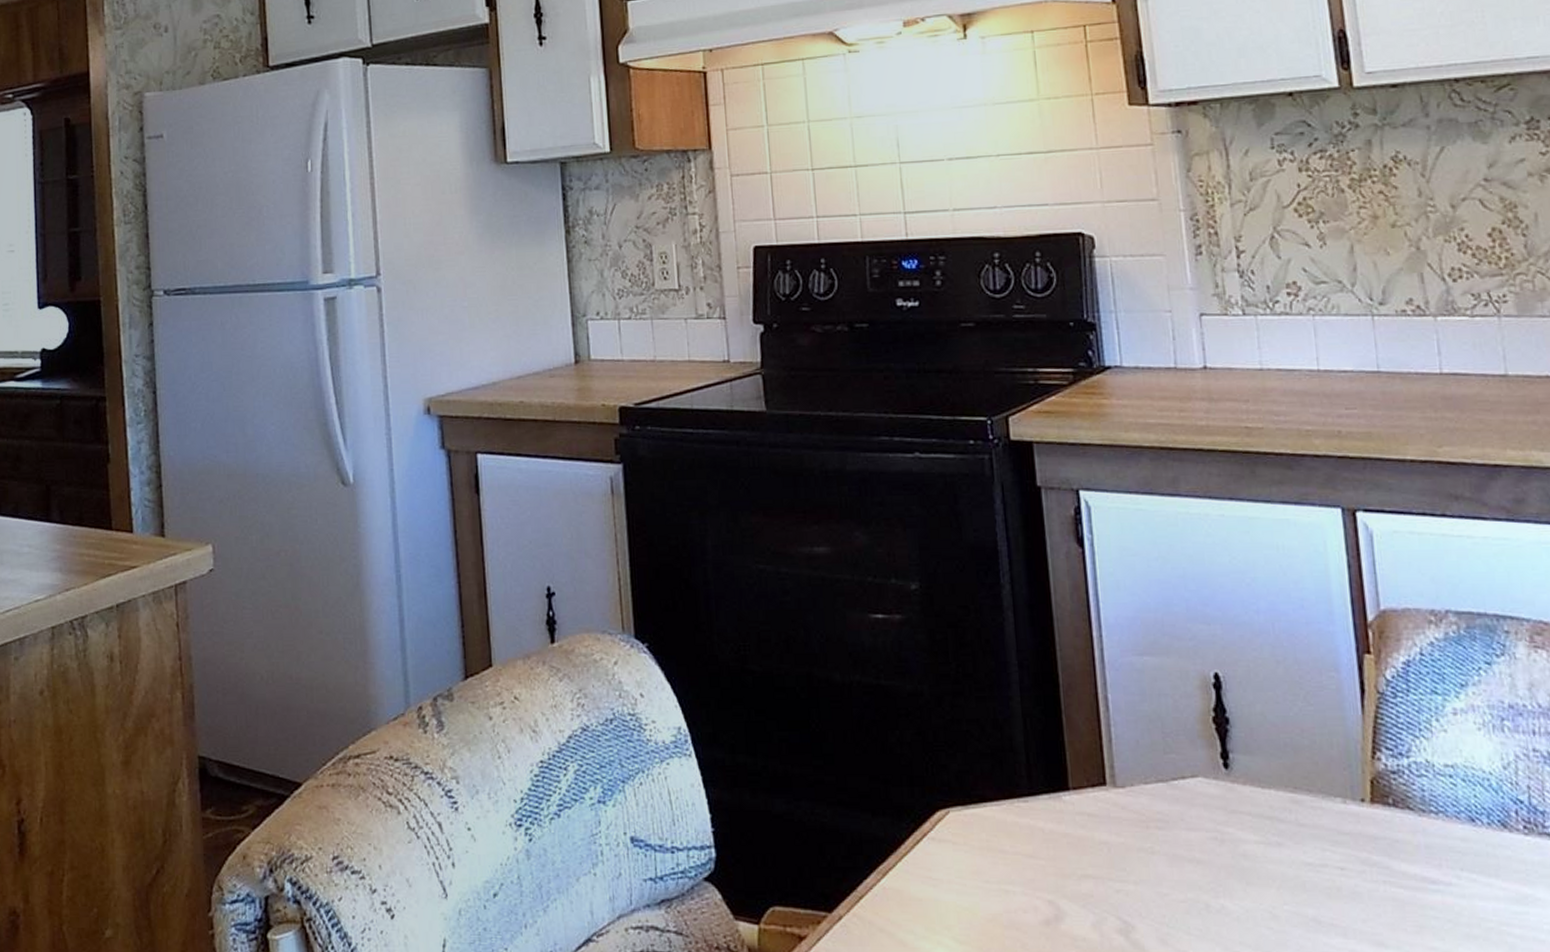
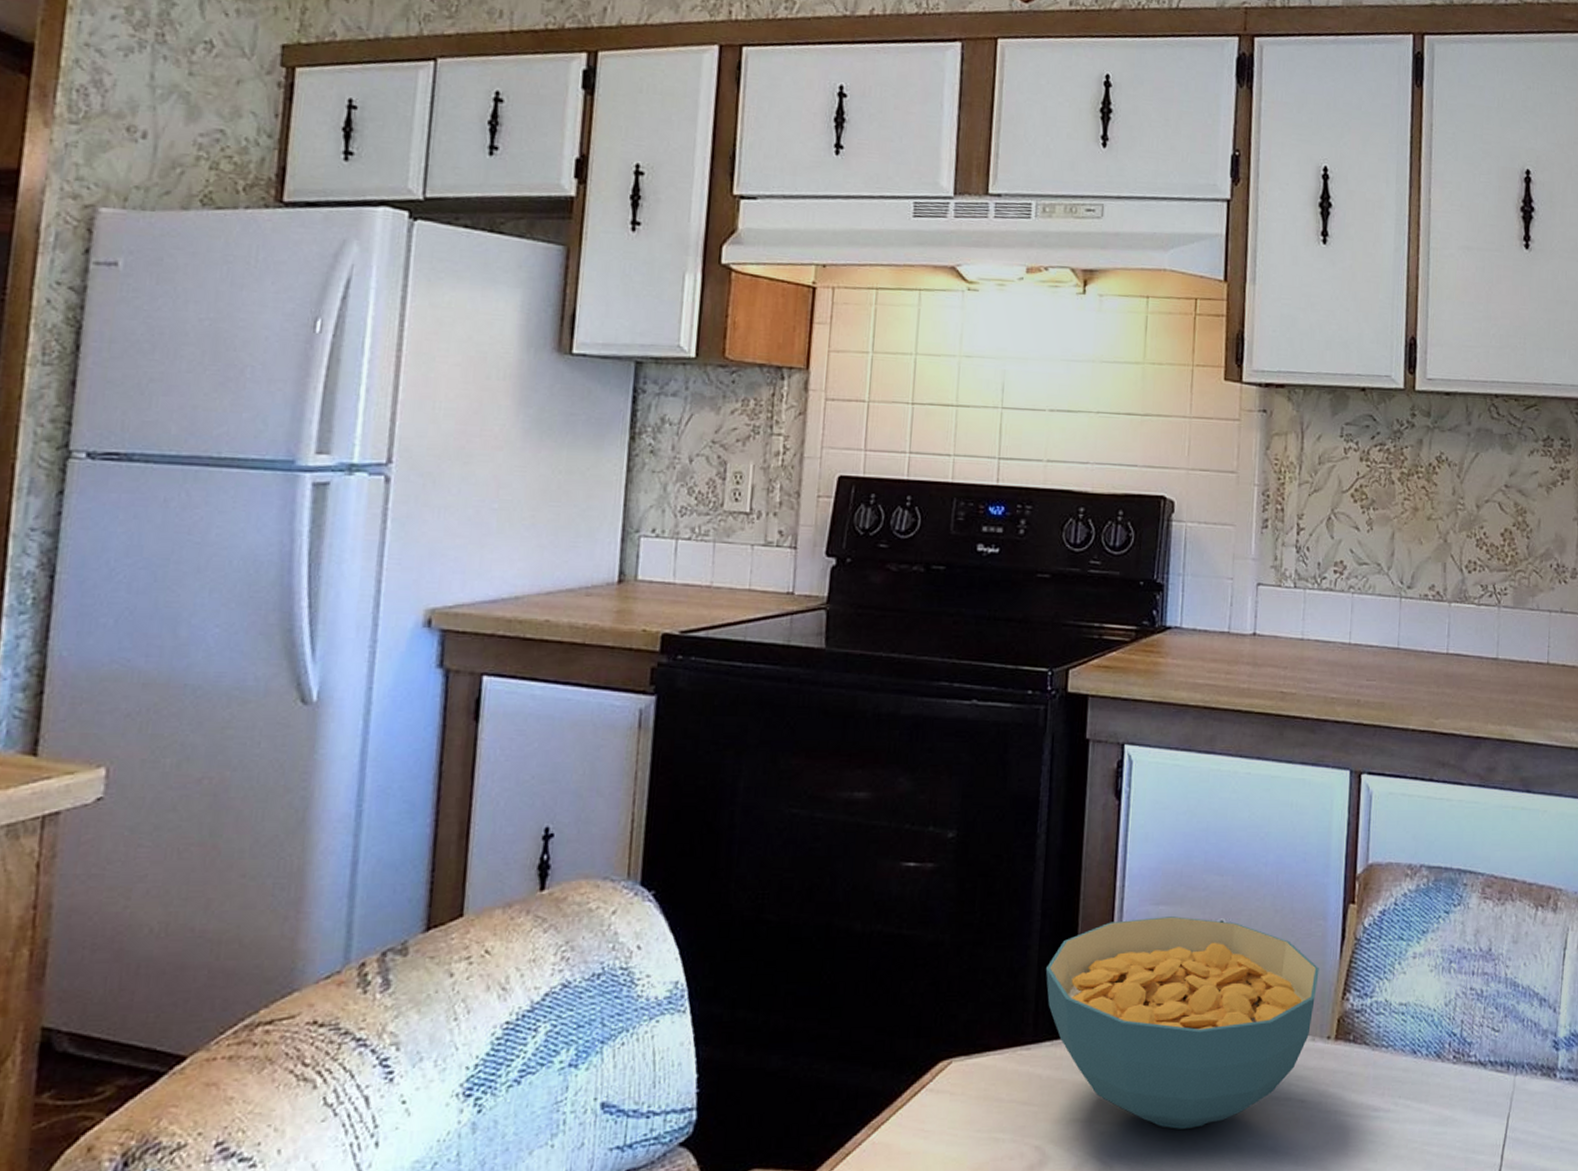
cereal bowl: none [1032,667,1340,891] -> present [1046,916,1319,1129]

